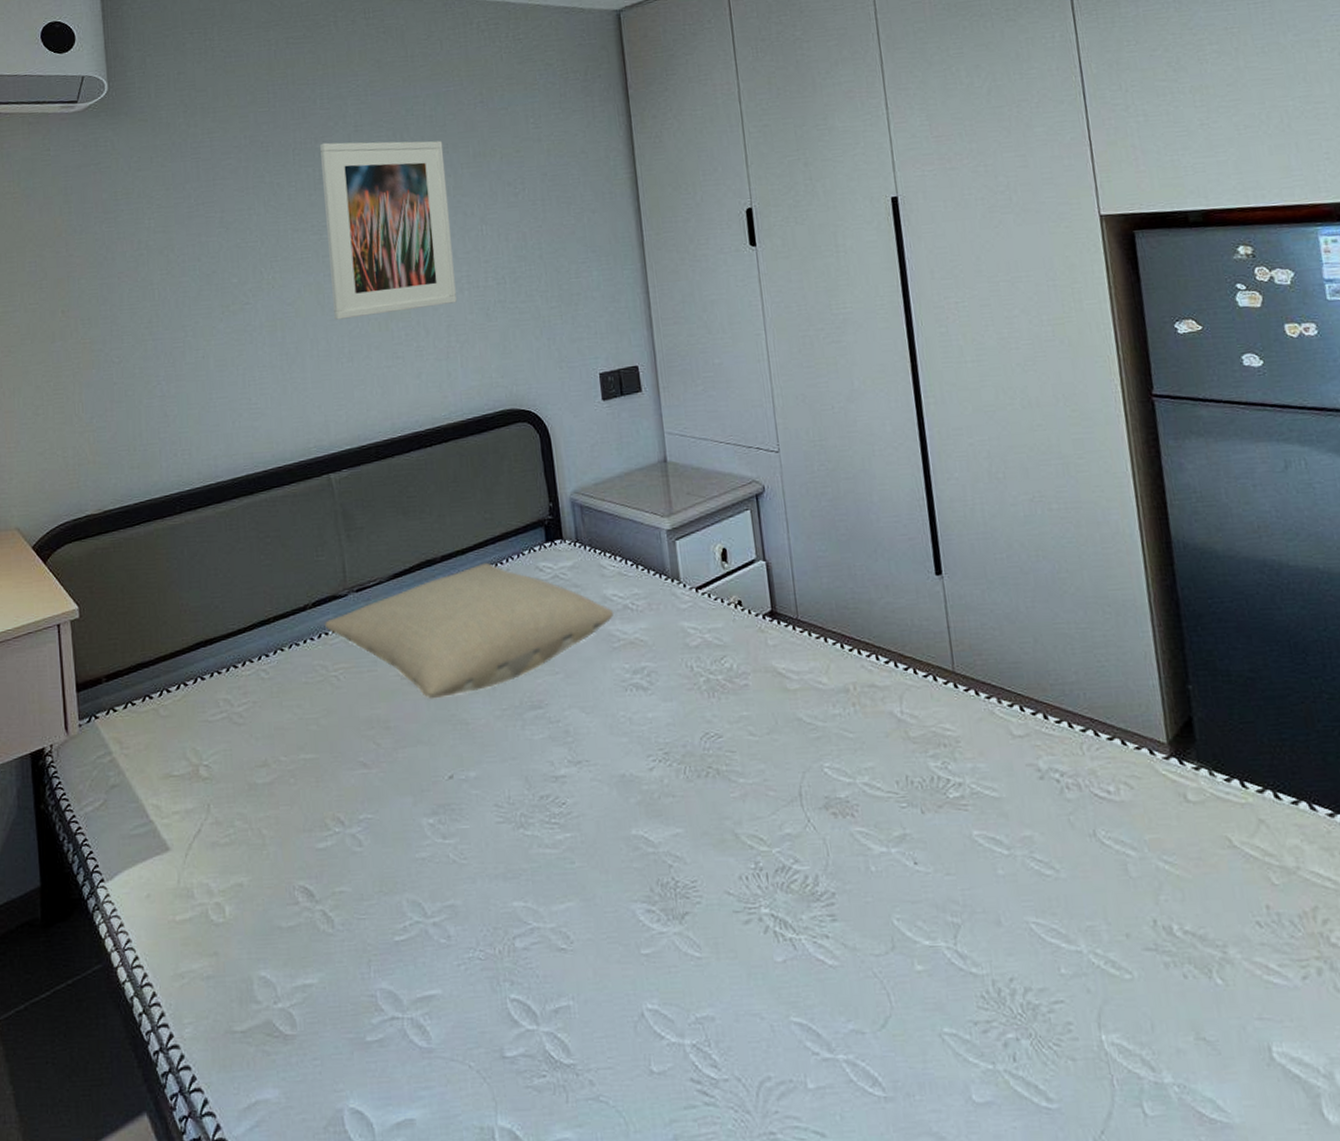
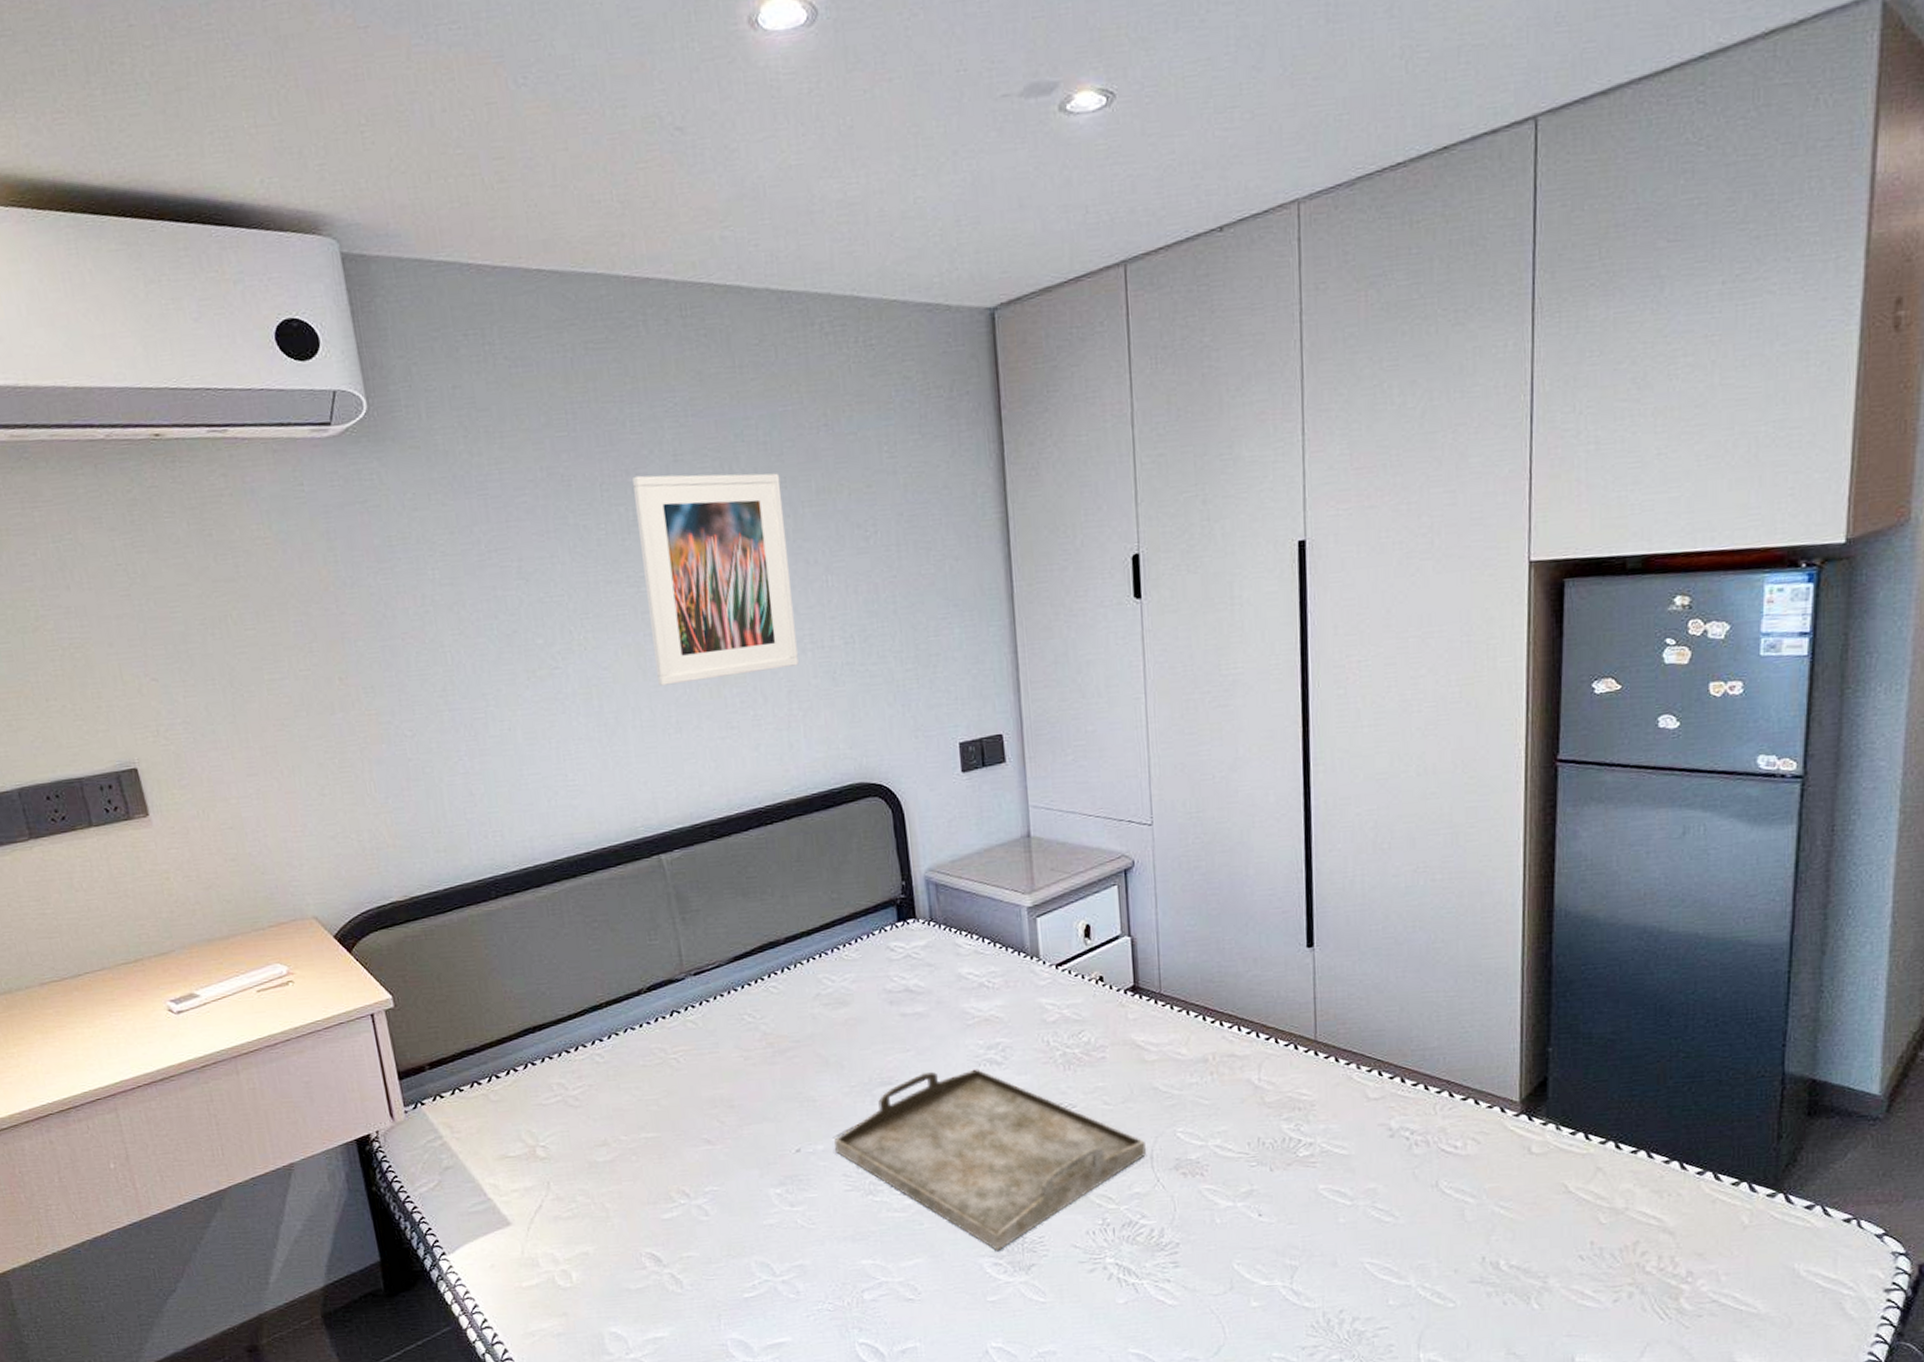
pillow: present [325,562,614,699] -> none [661,943,969,1079]
serving tray: none [486,694,795,895] -> present [834,1069,1146,1251]

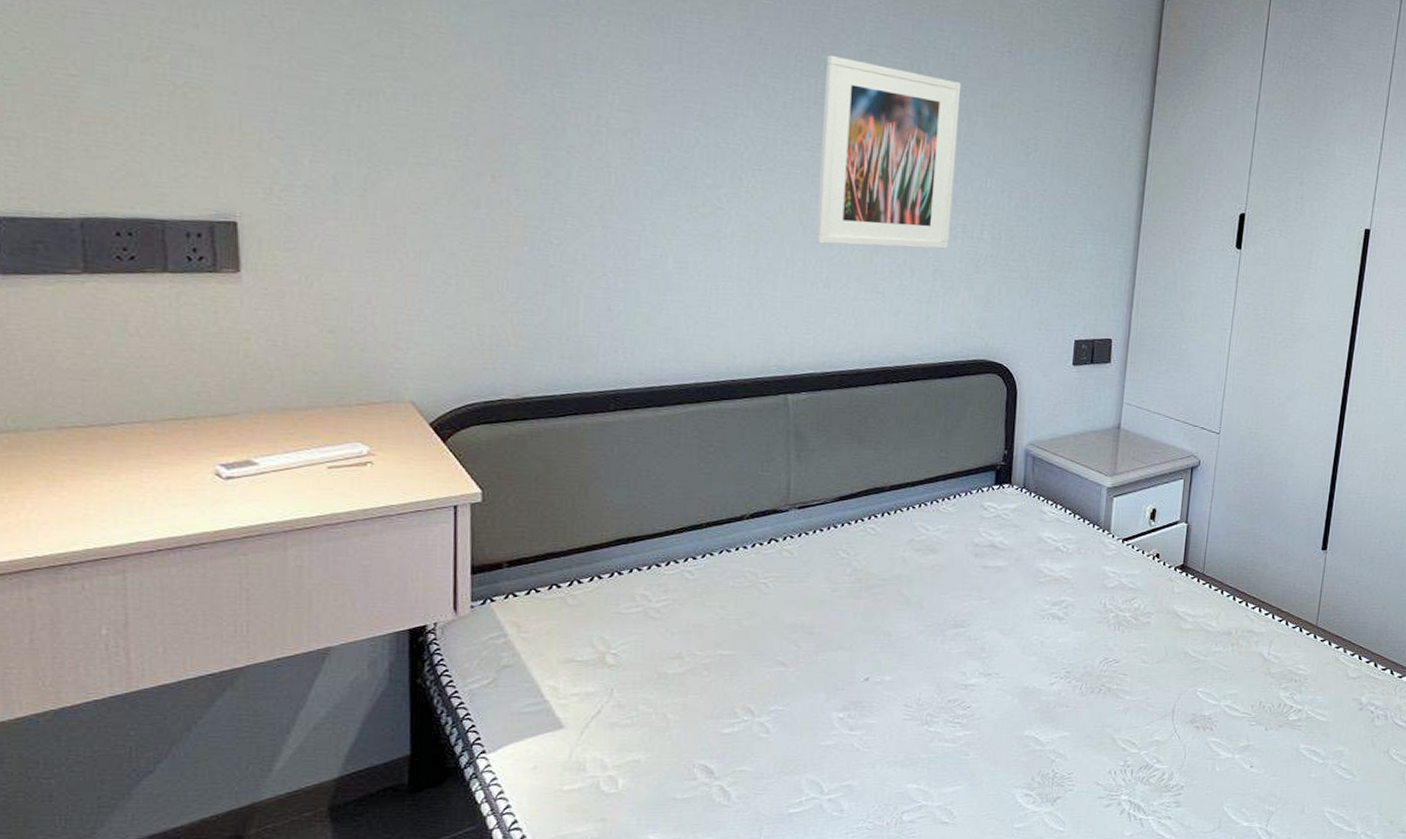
serving tray: present [834,1069,1146,1251] -> none [901,619,1170,783]

